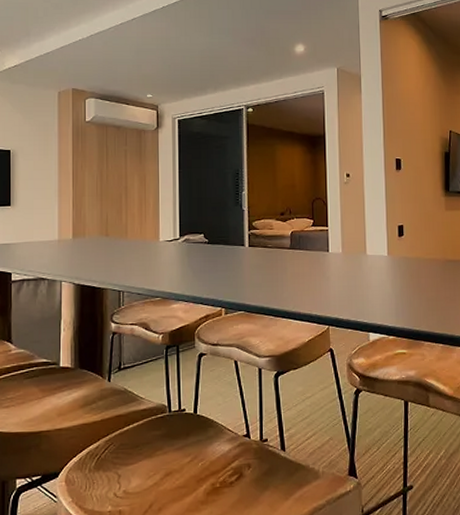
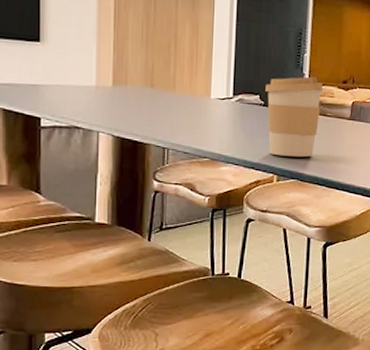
coffee cup: none [209,212,263,290] -> present [265,76,324,157]

